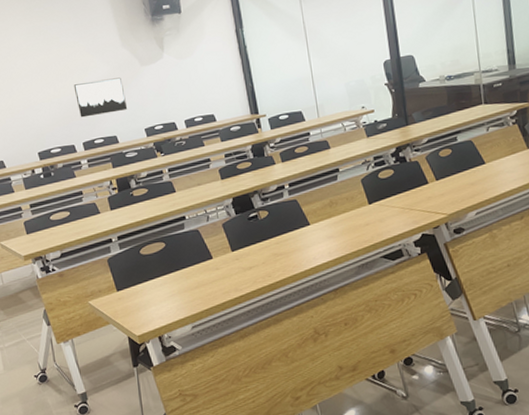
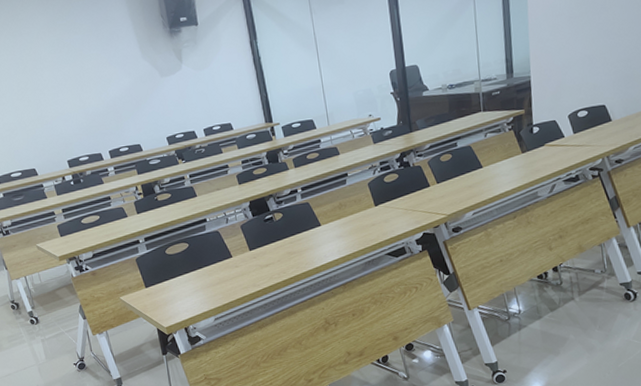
wall art: present [73,77,128,118] -> none [98,88,150,127]

